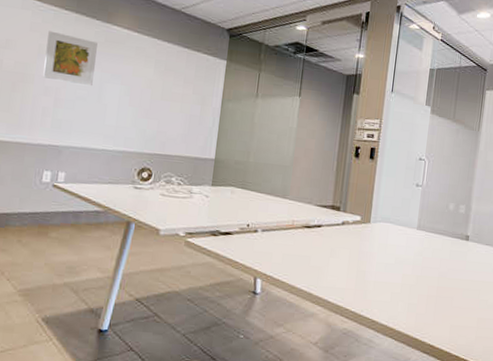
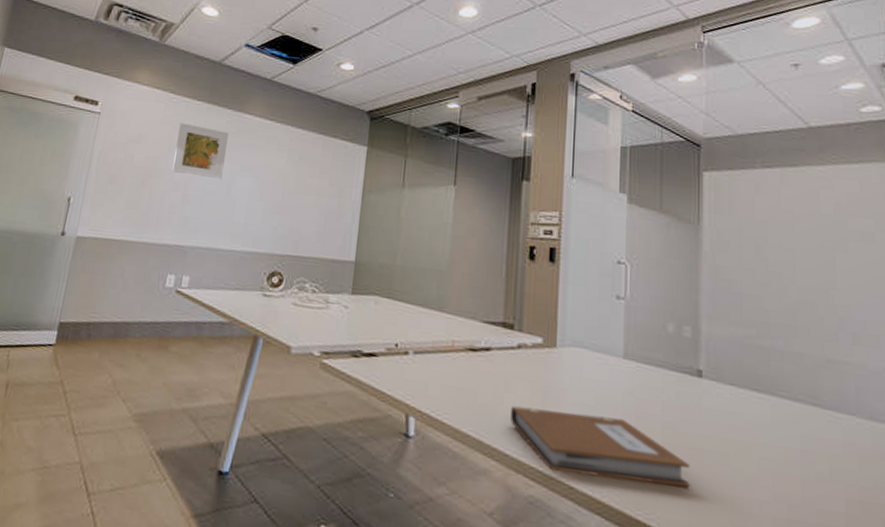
notebook: none [333,267,454,315] -> present [511,405,690,487]

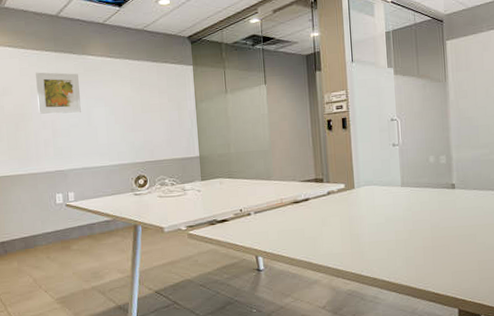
notebook: present [511,405,690,487] -> none [328,227,452,270]

